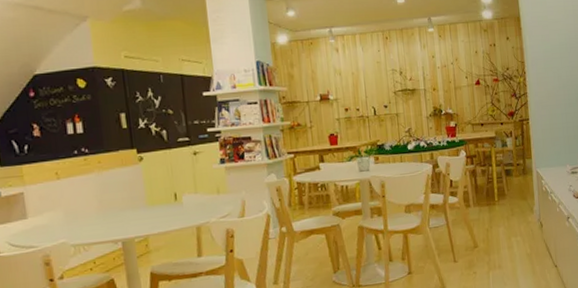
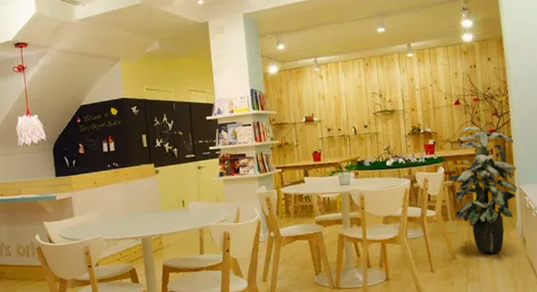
indoor plant: none [468,107,535,239] -> present [446,126,518,253]

